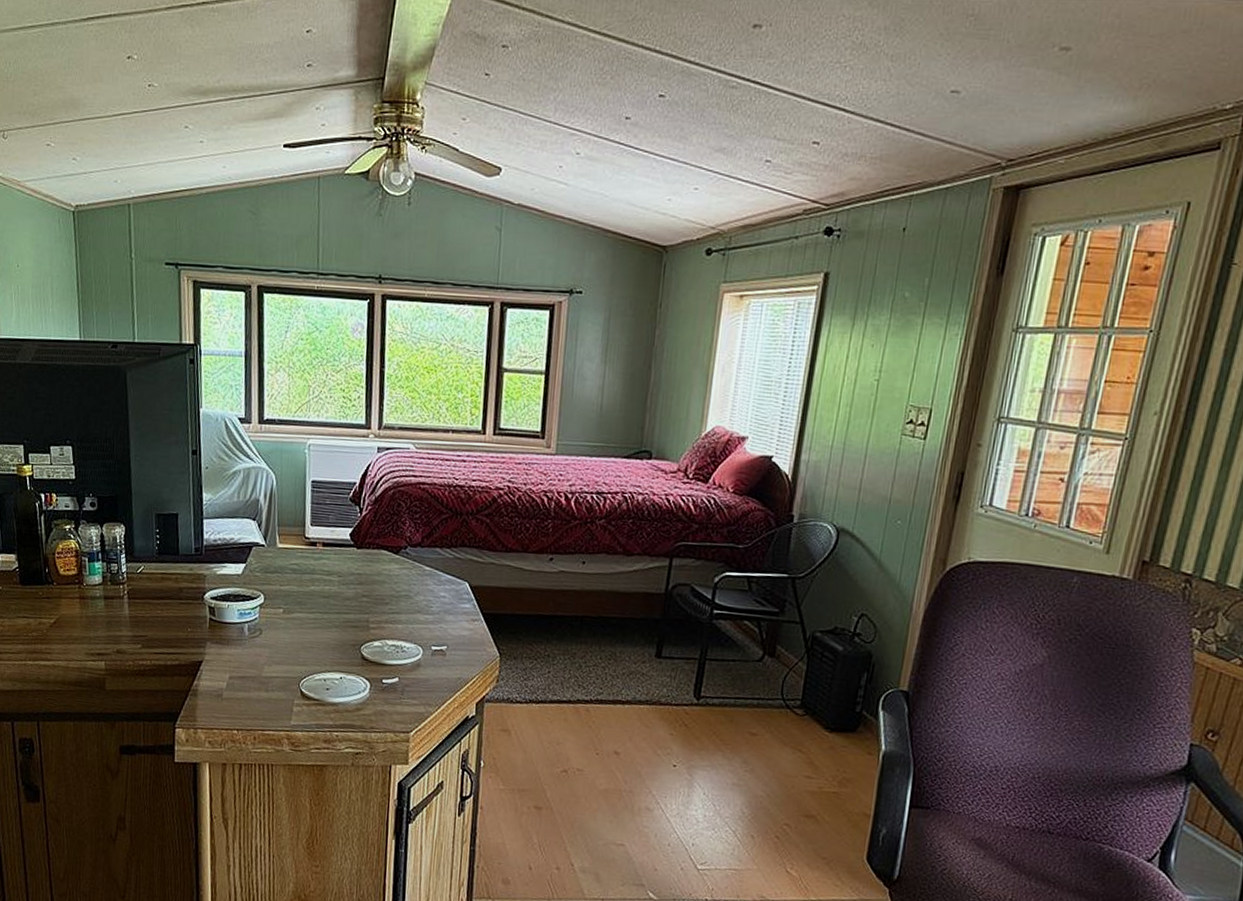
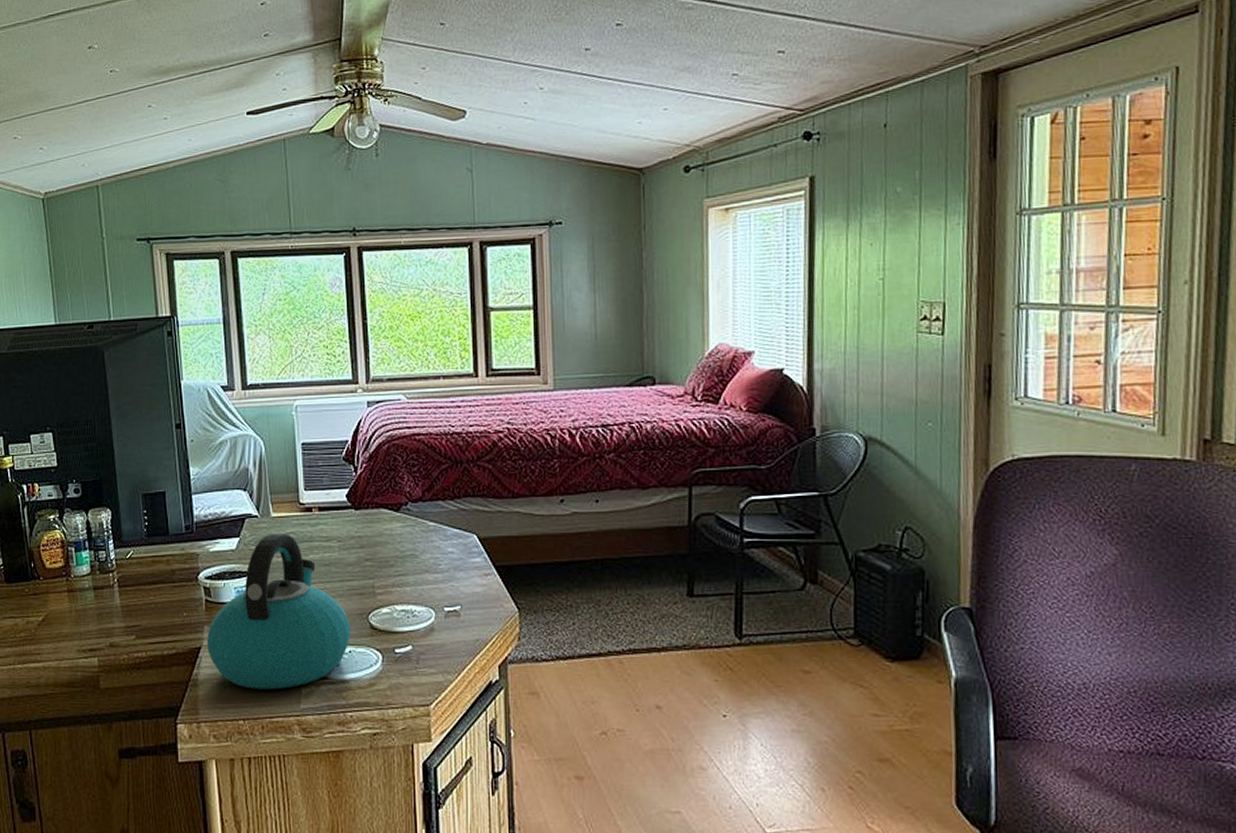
kettle: none [207,563,344,706] -> present [206,533,351,690]

